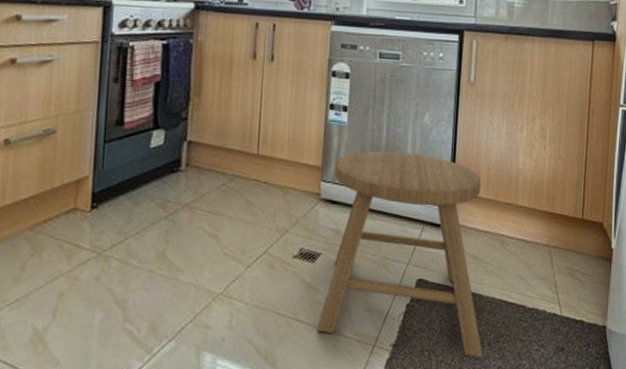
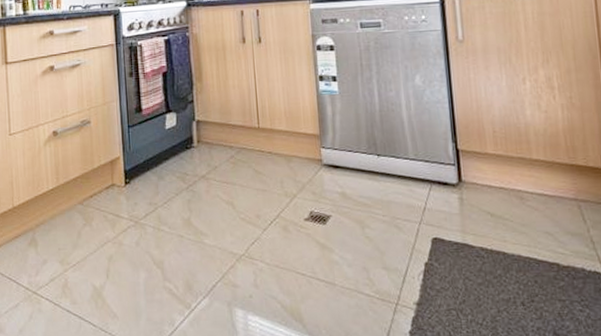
stool: present [317,150,483,357] -> none [332,114,518,317]

